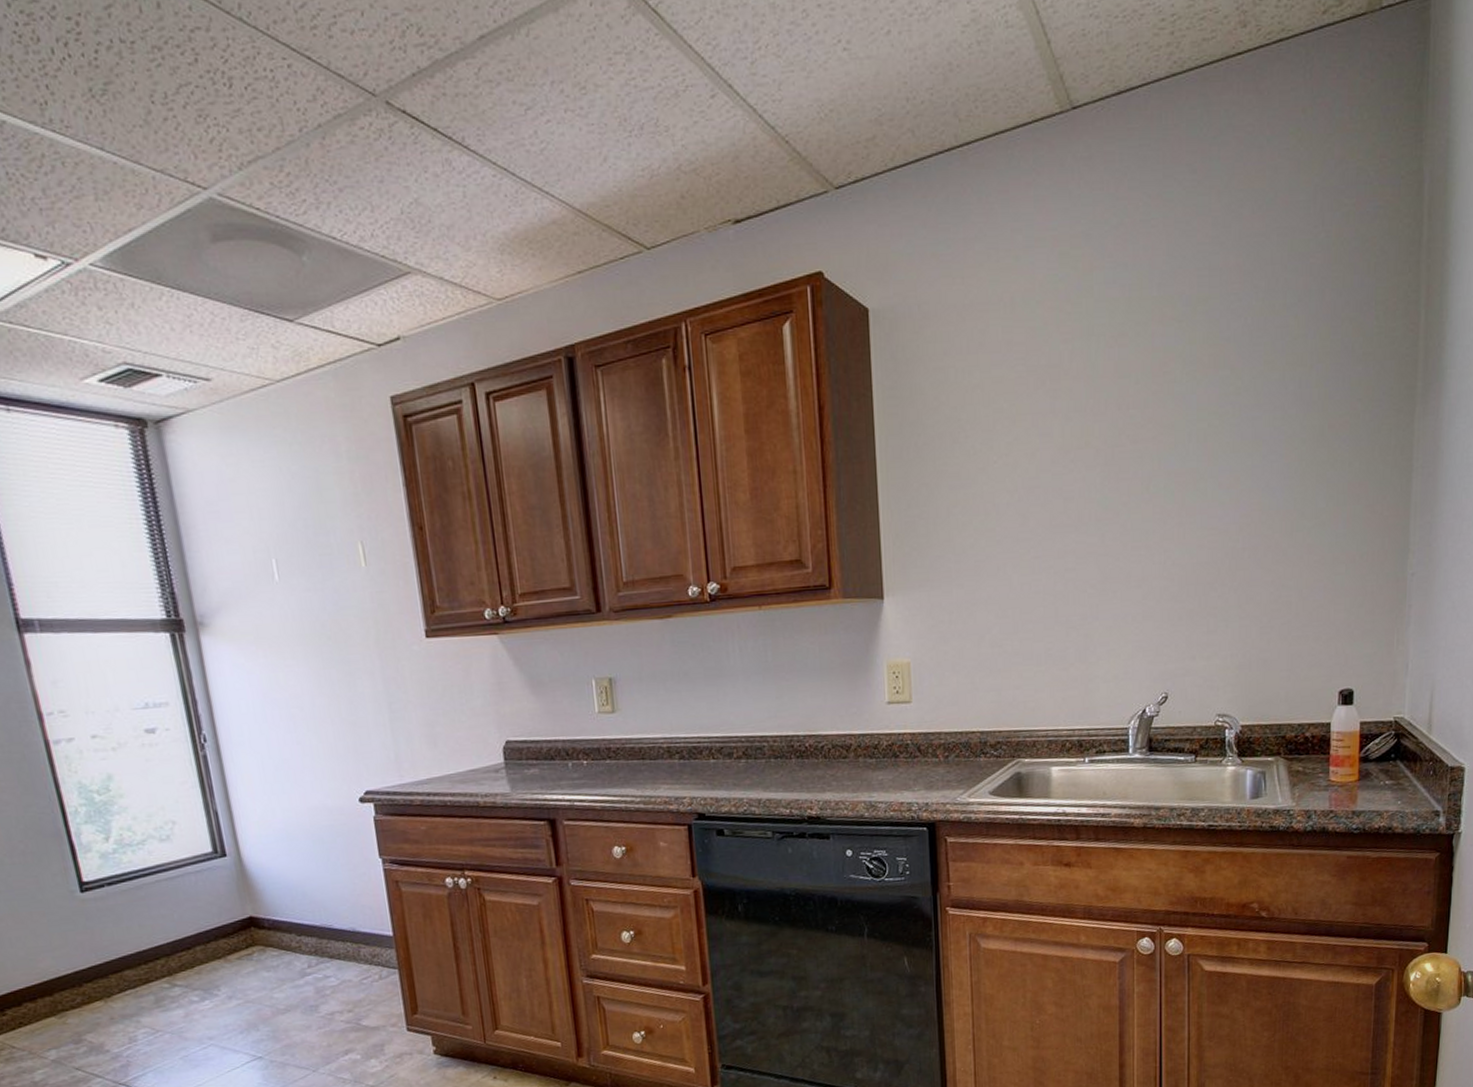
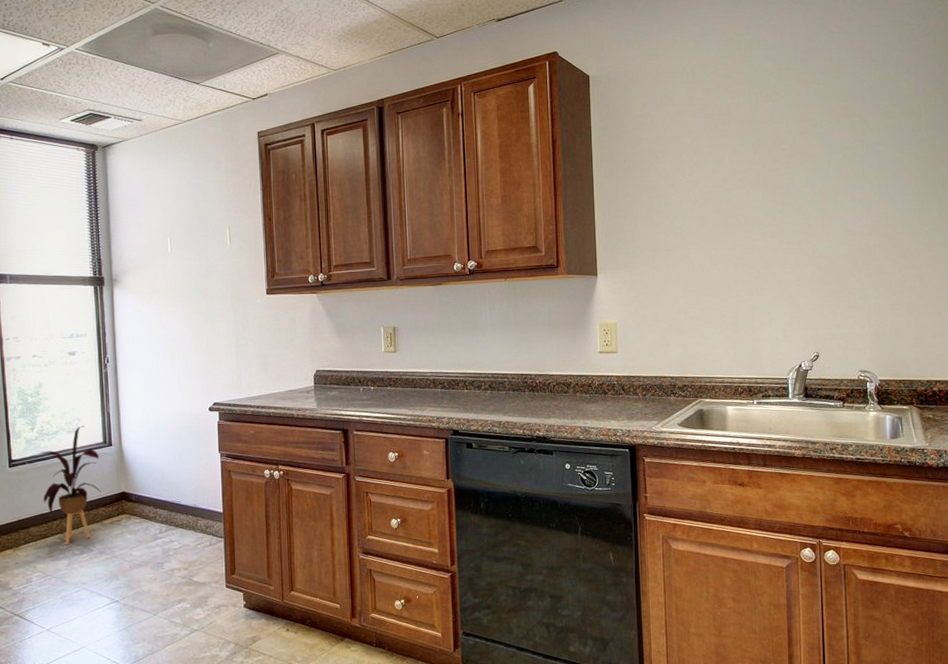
house plant: none [109,830,219,991] -> present [30,425,101,545]

